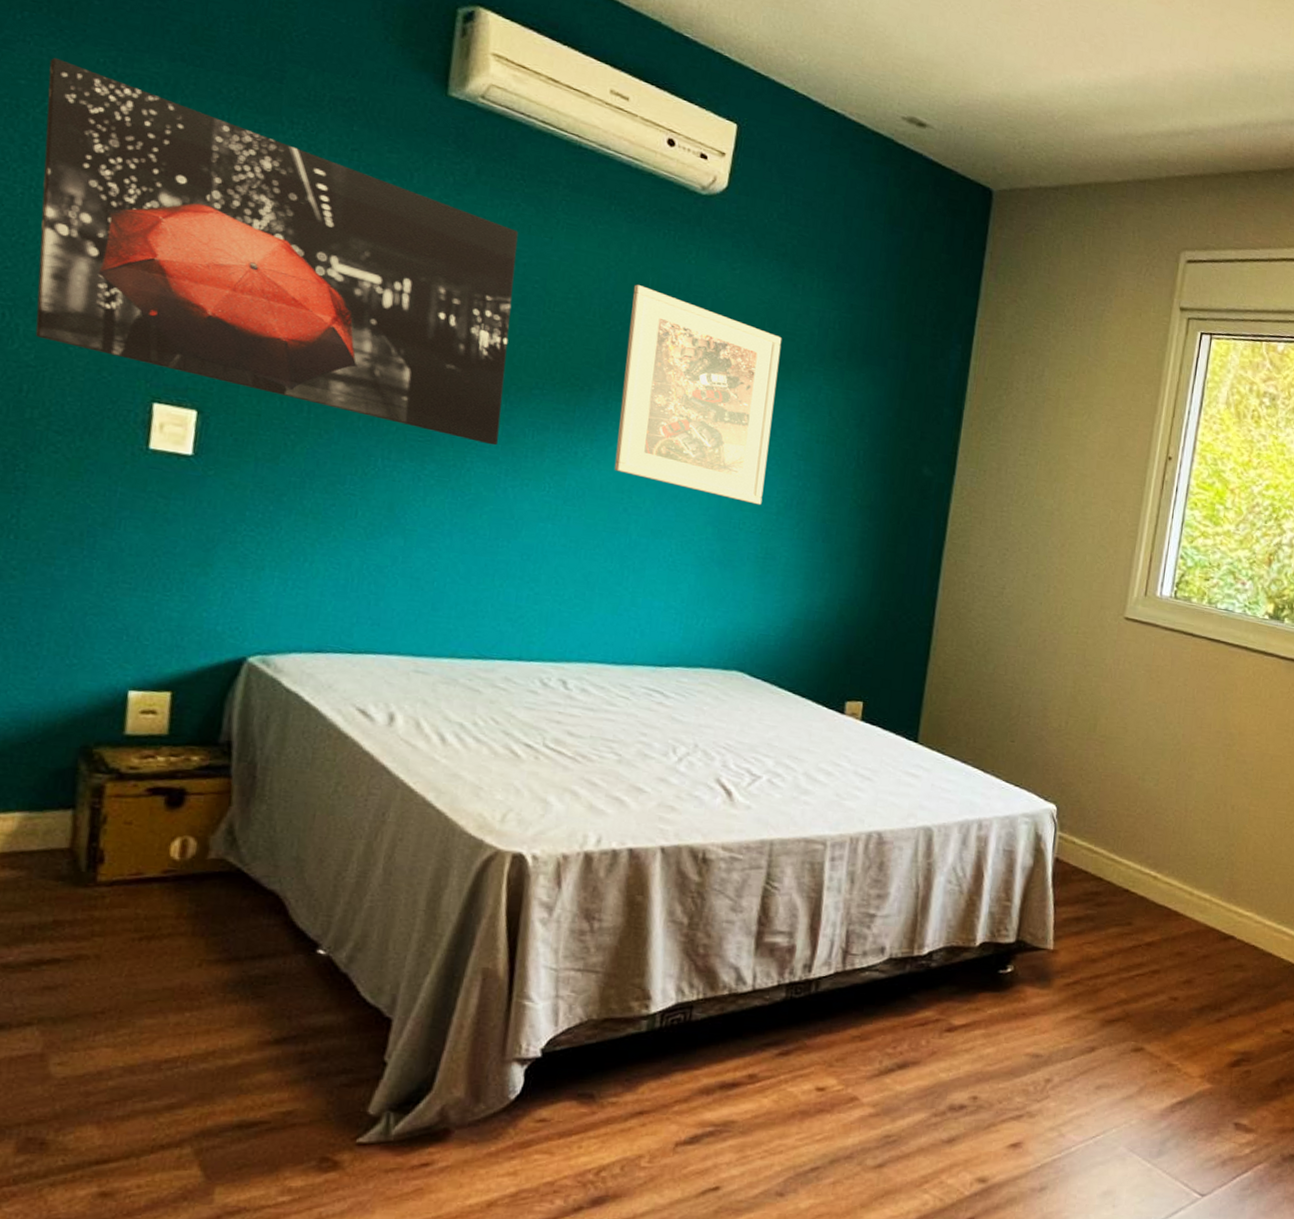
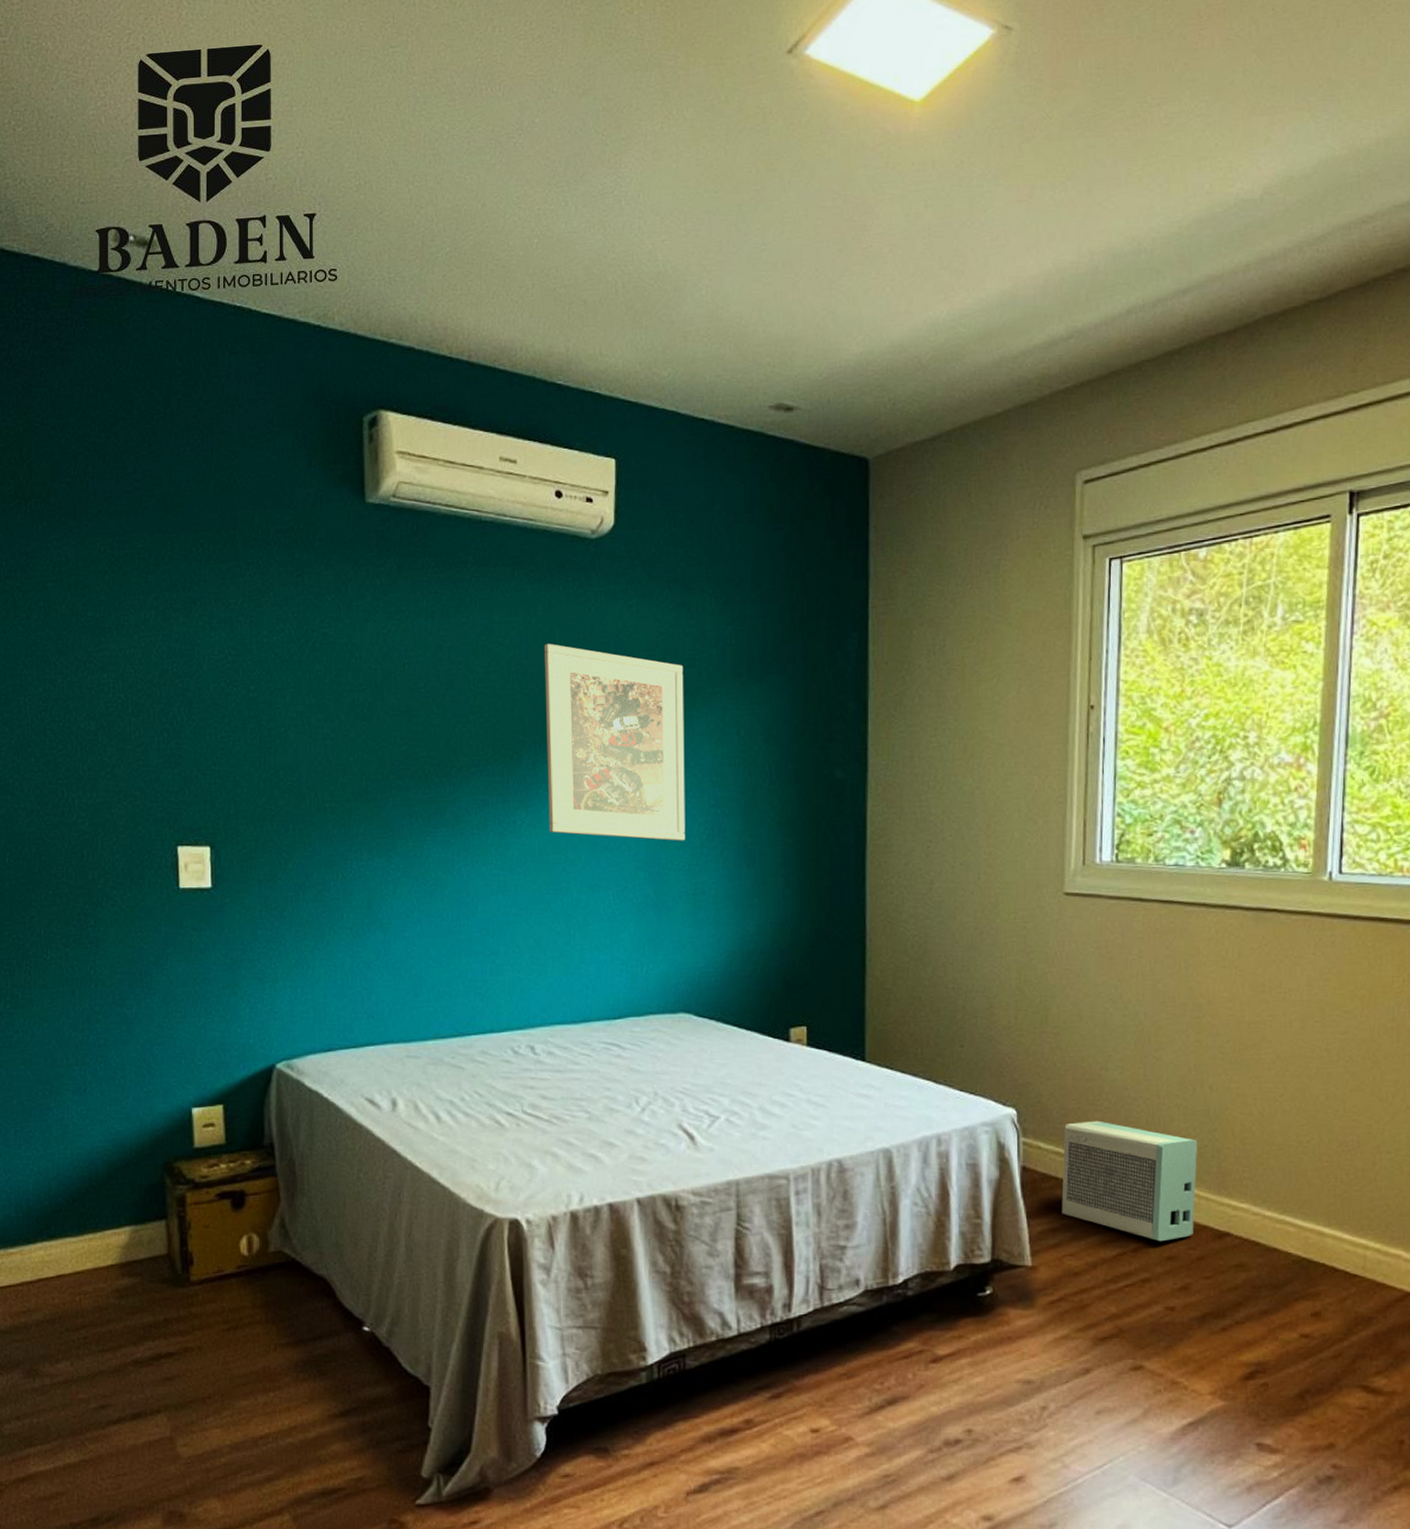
wall art: present [35,58,519,446] -> none [66,556,448,829]
air purifier: none [1087,823,1216,939] -> present [1061,1120,1198,1242]

